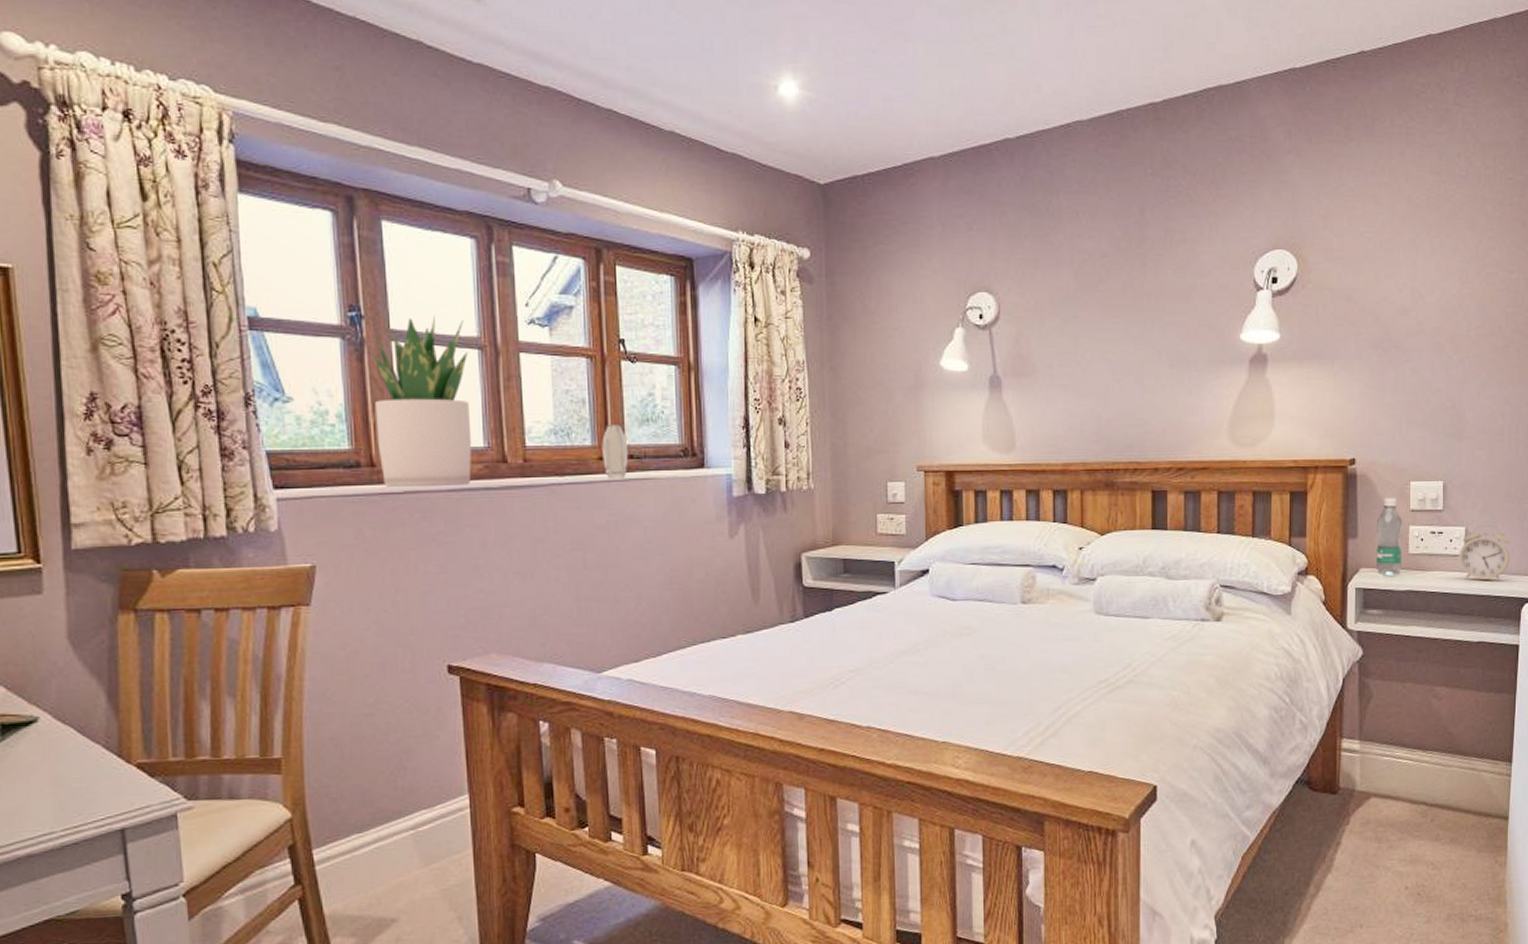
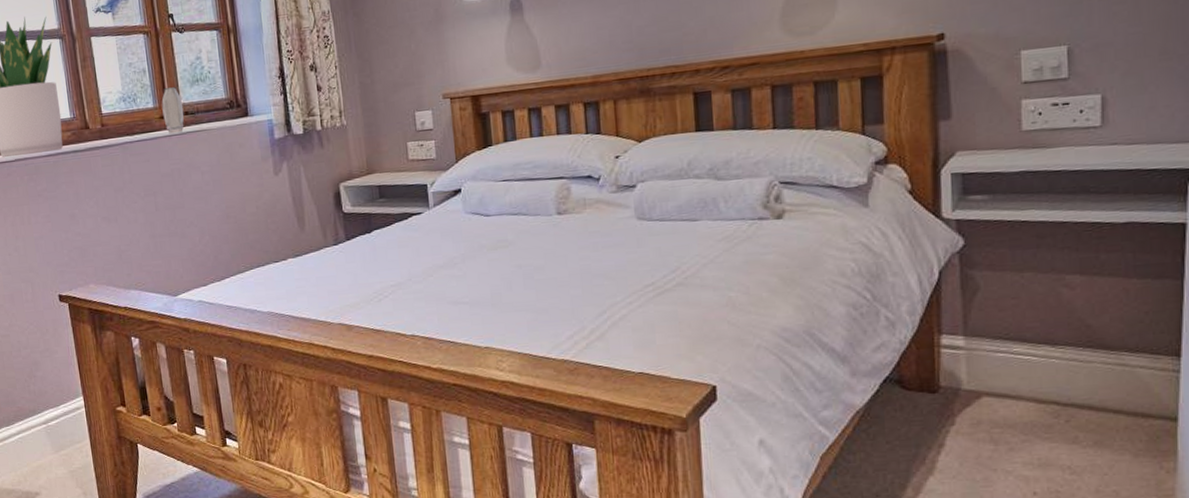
bottle: present [1375,497,1403,576] -> none [976,70,1013,158]
alarm clock: present [1459,524,1509,581] -> none [1093,88,1168,154]

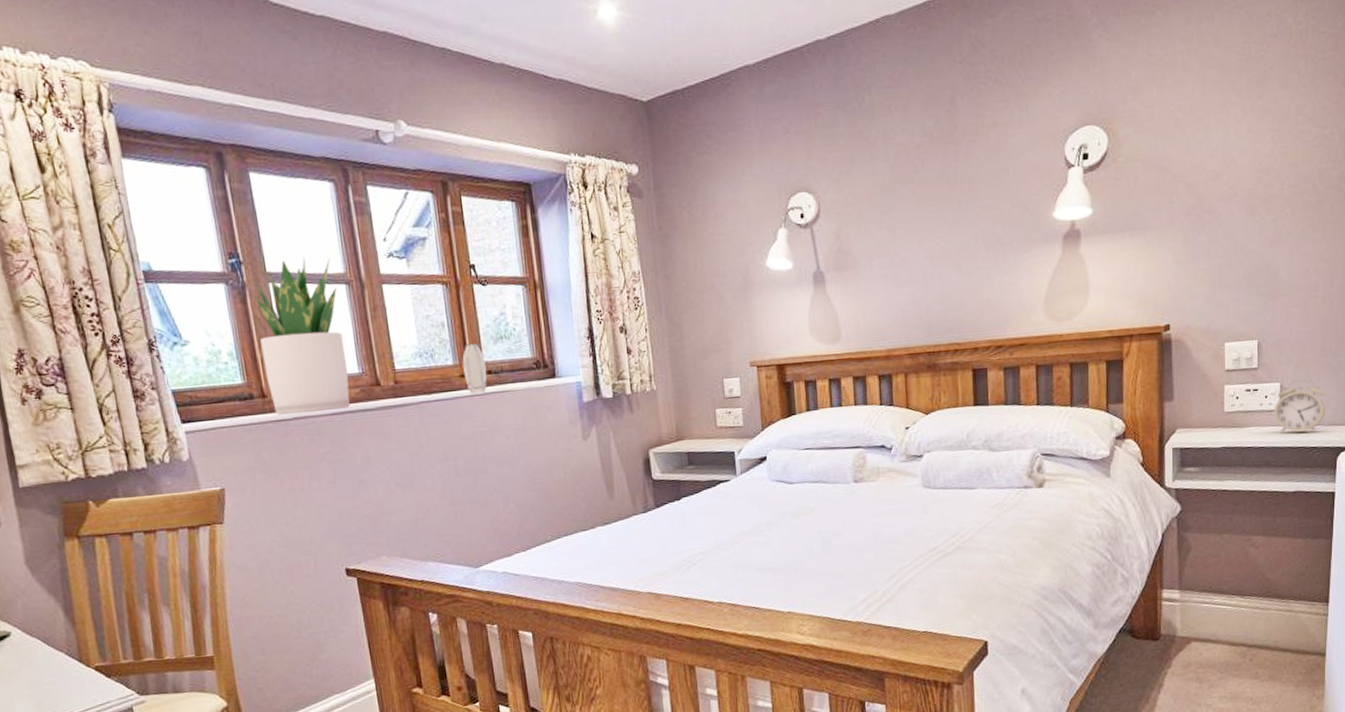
alarm clock: none [1093,88,1168,154] -> present [1274,378,1324,433]

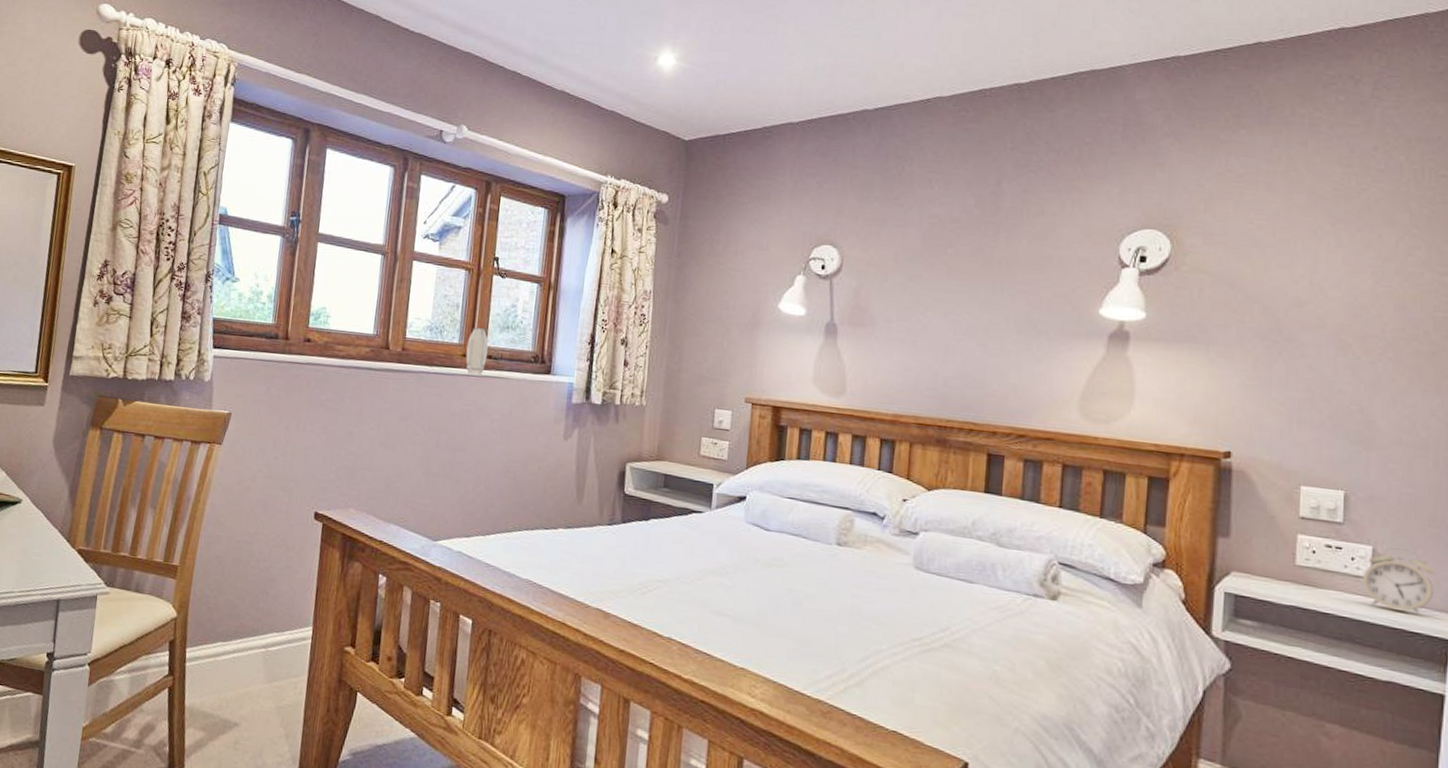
planter: present [253,257,350,416] -> none [293,225,375,364]

